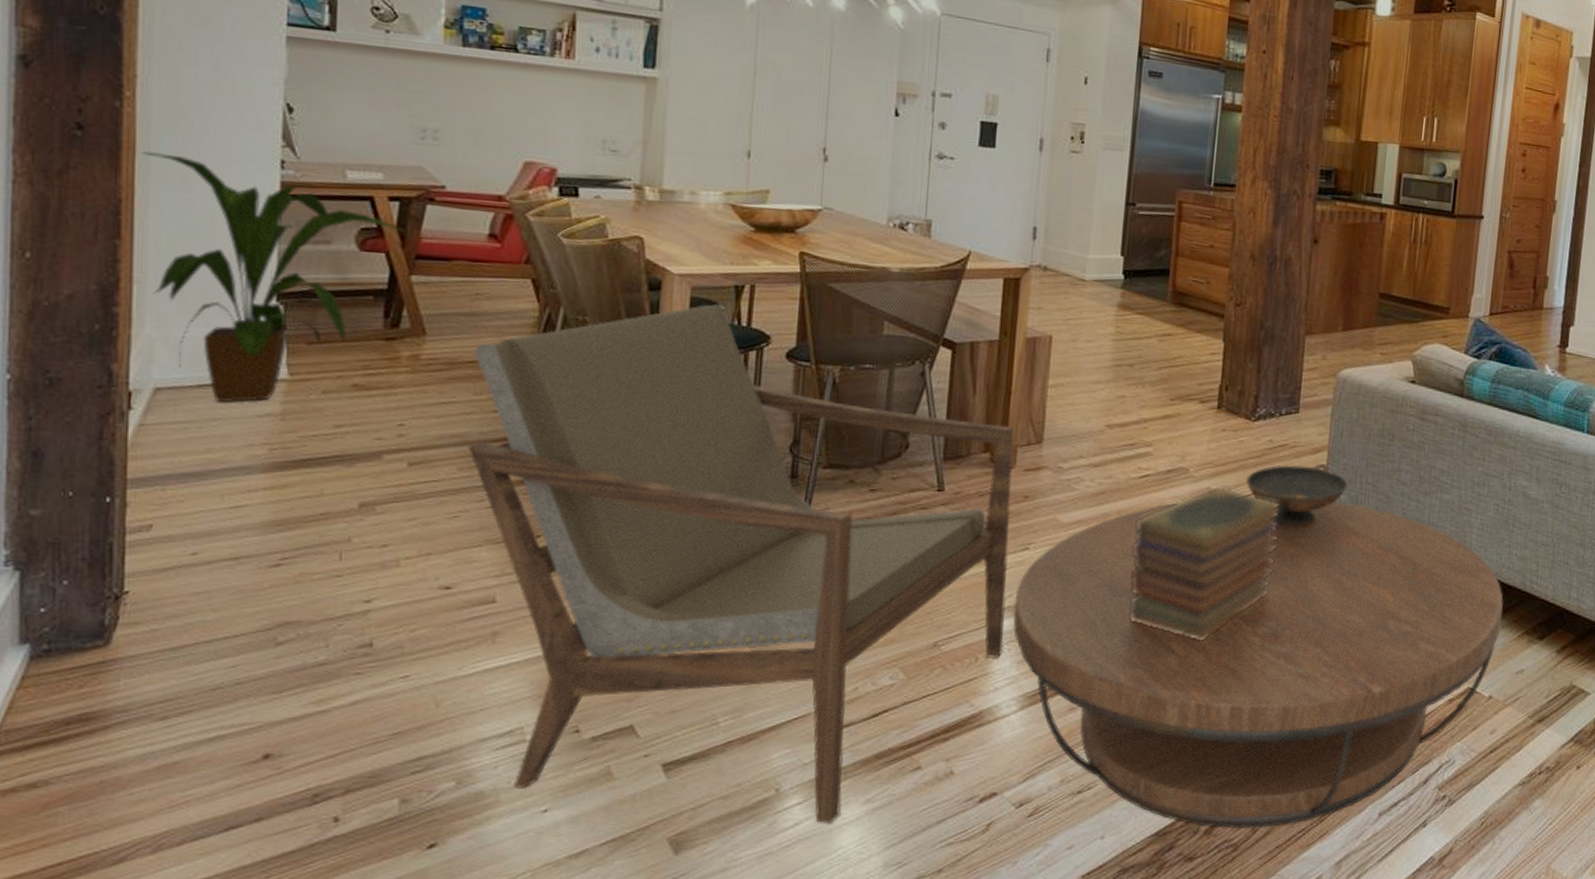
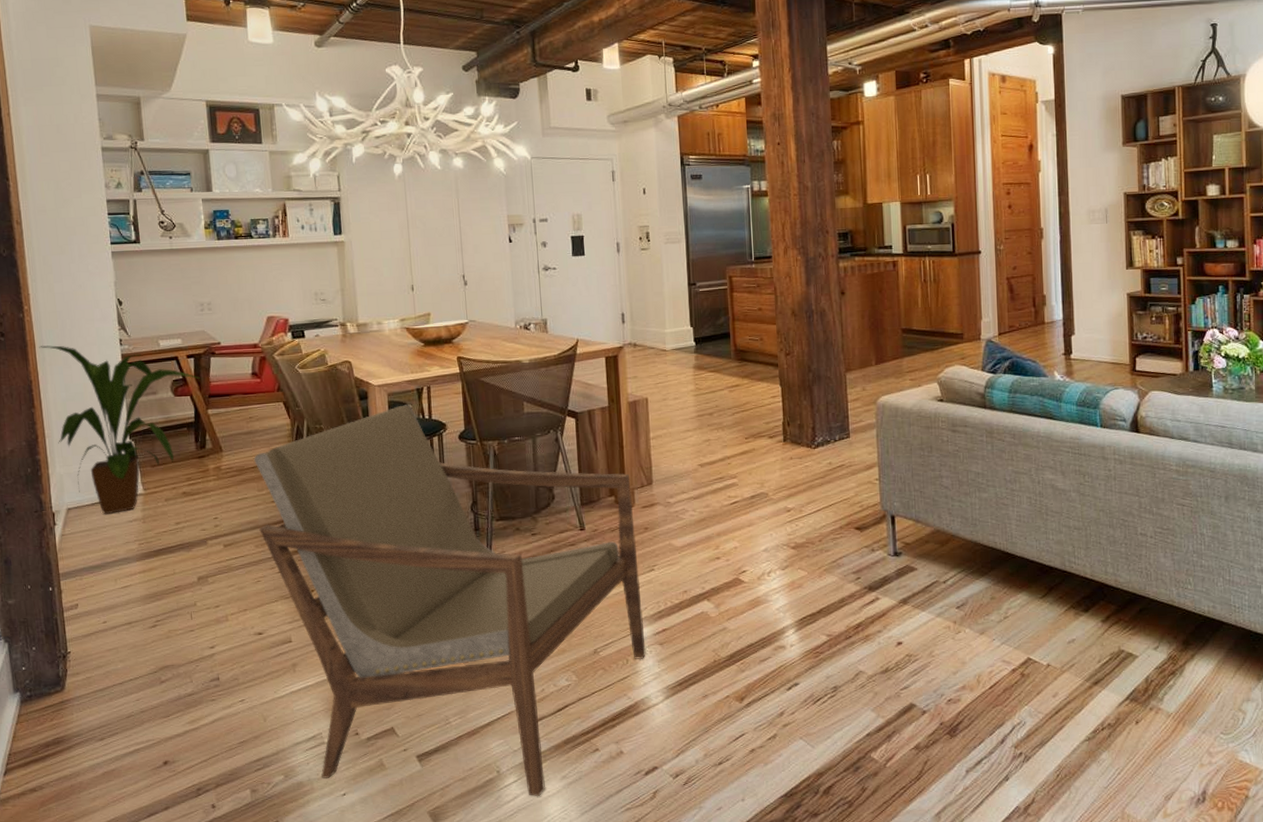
coffee table: present [1013,497,1503,829] -> none [649,508,1049,789]
book stack: present [1129,485,1281,641] -> none [733,504,849,634]
decorative bowl: present [1244,463,1348,528] -> none [814,477,899,533]

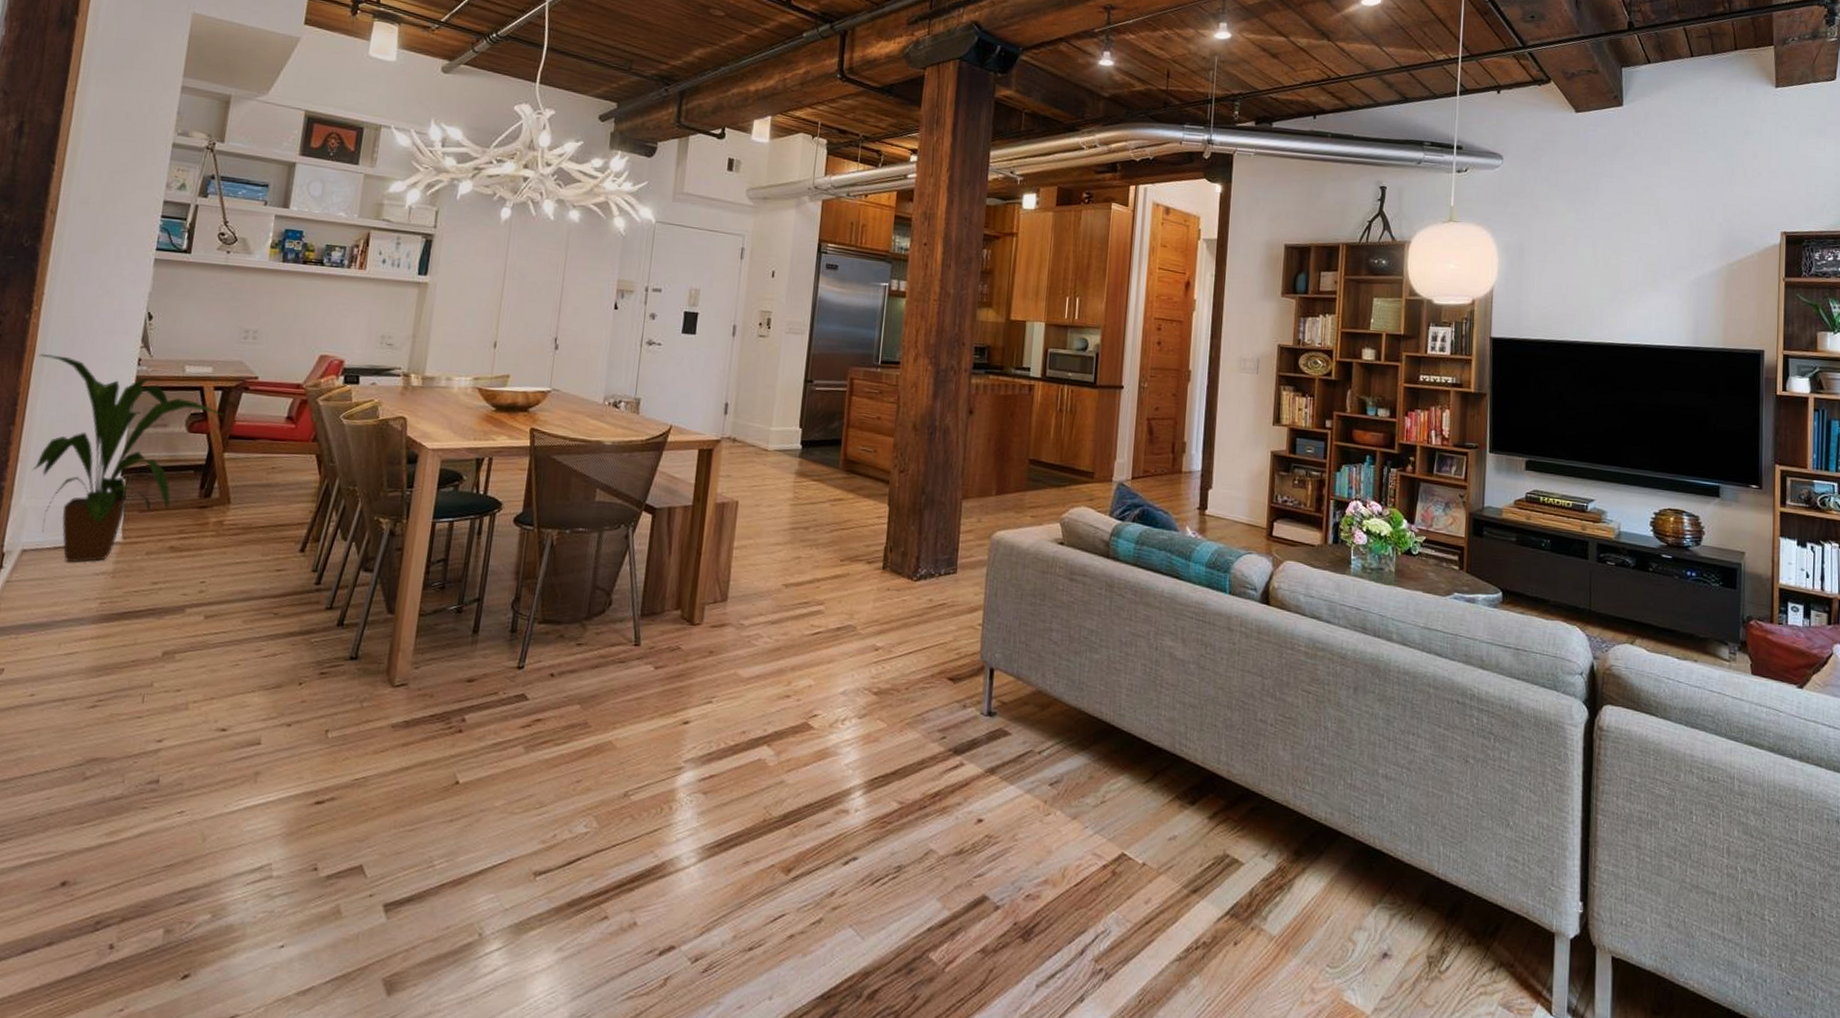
armchair: present [253,404,646,796] -> none [252,475,703,971]

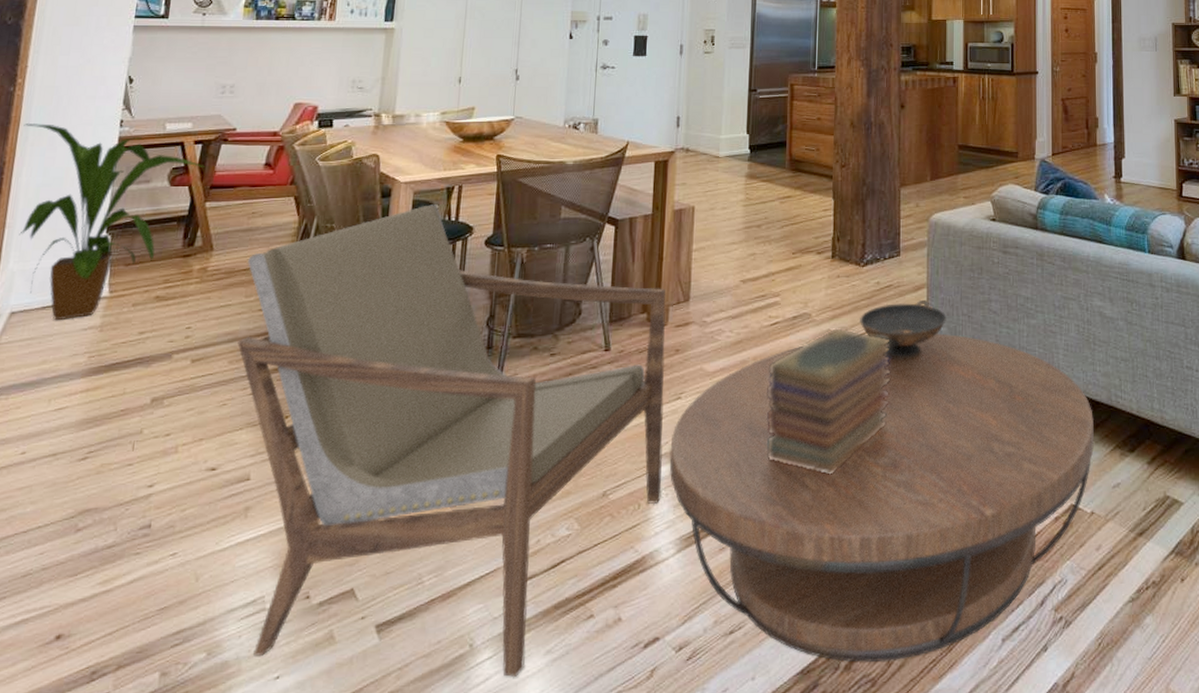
armchair: none [252,475,703,971] -> present [237,204,666,677]
coffee table: none [695,654,1154,995] -> present [669,333,1094,663]
book stack: none [800,643,940,797] -> present [767,327,890,475]
decorative bowl: none [907,621,1002,685] -> present [859,299,946,361]

